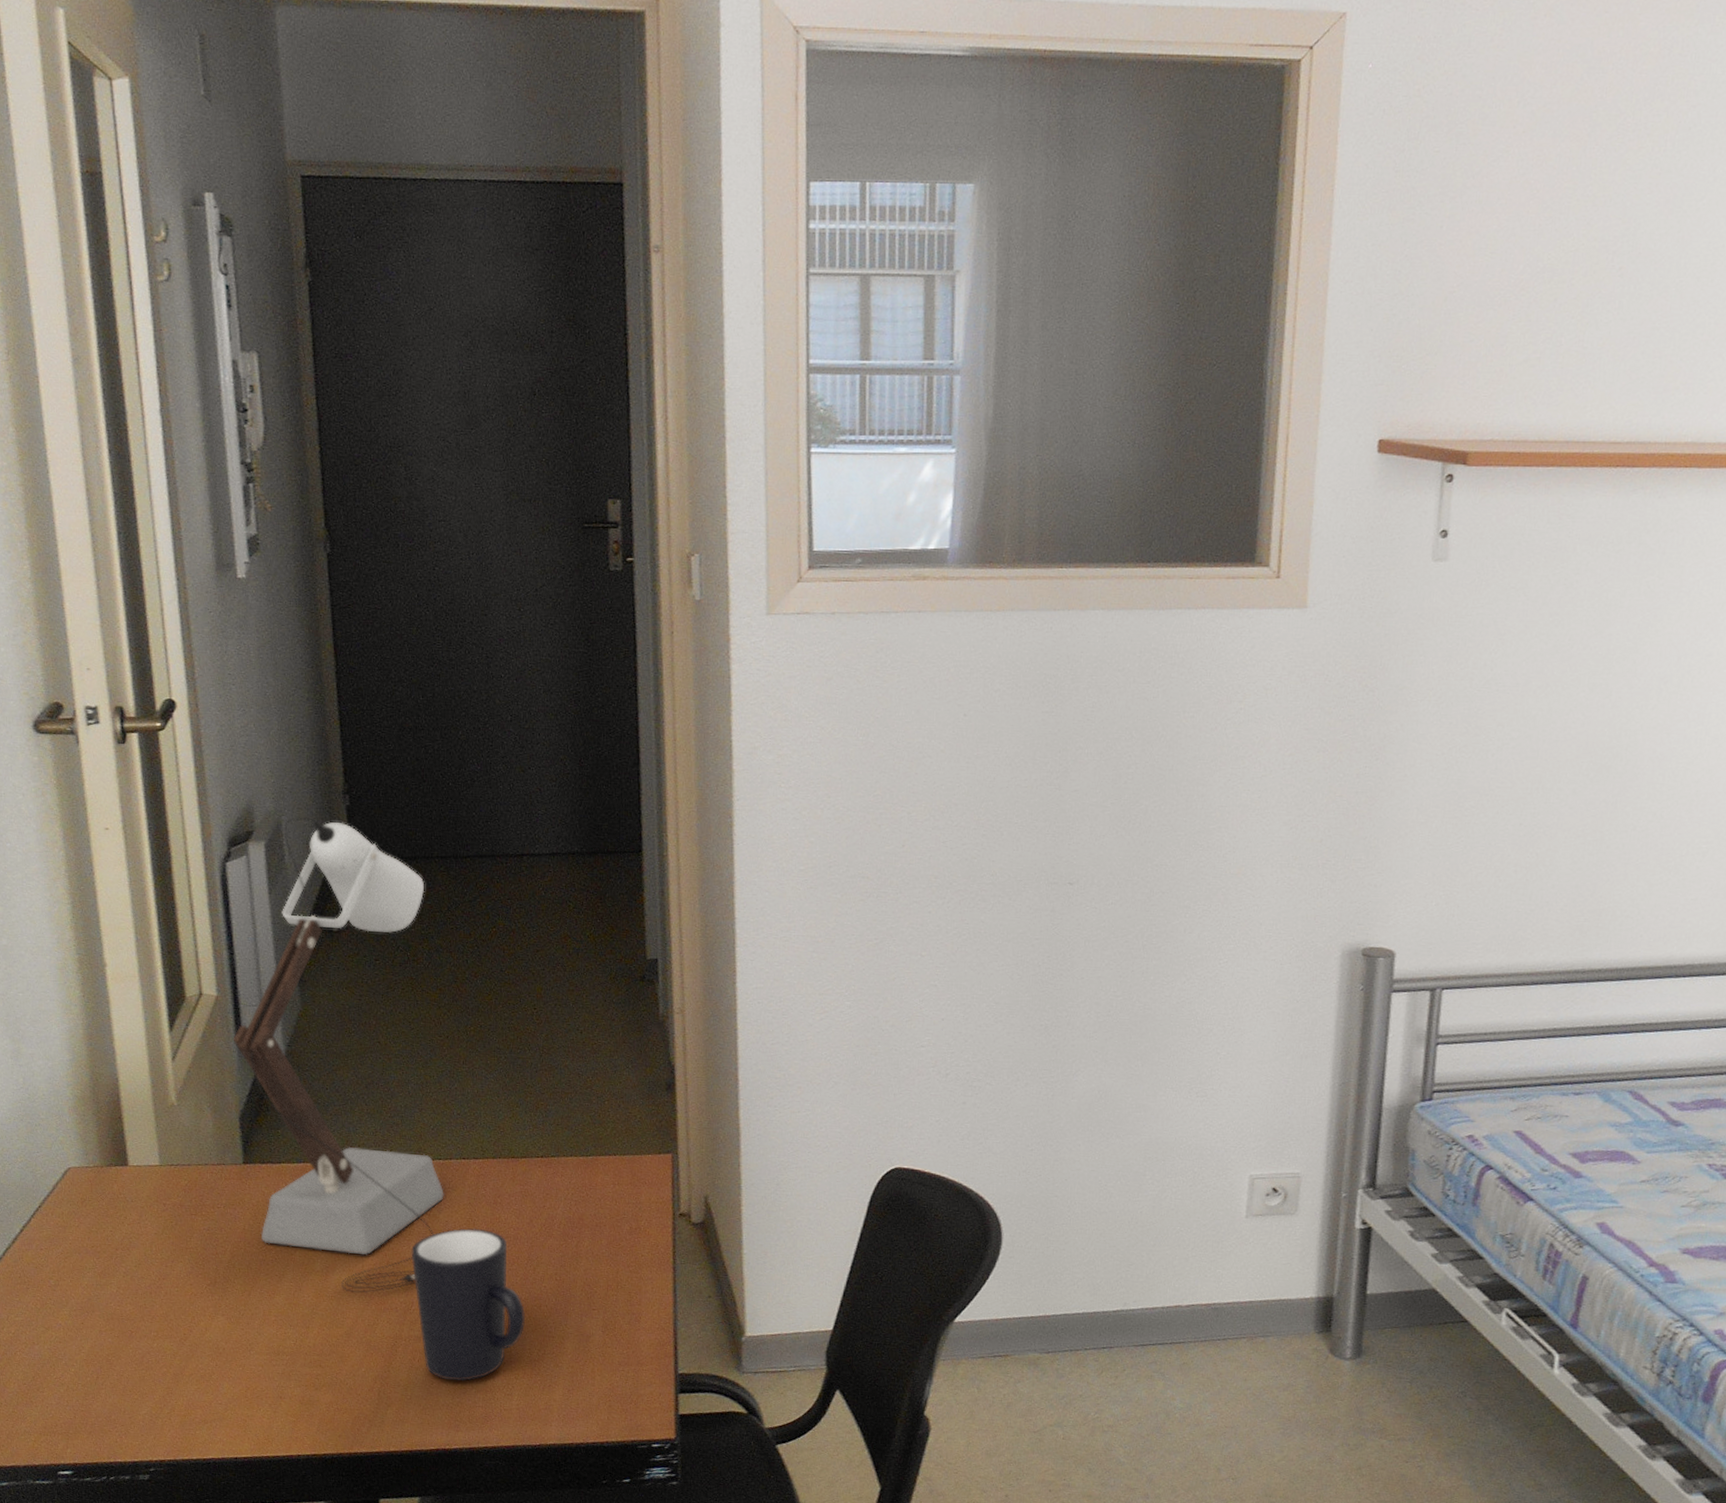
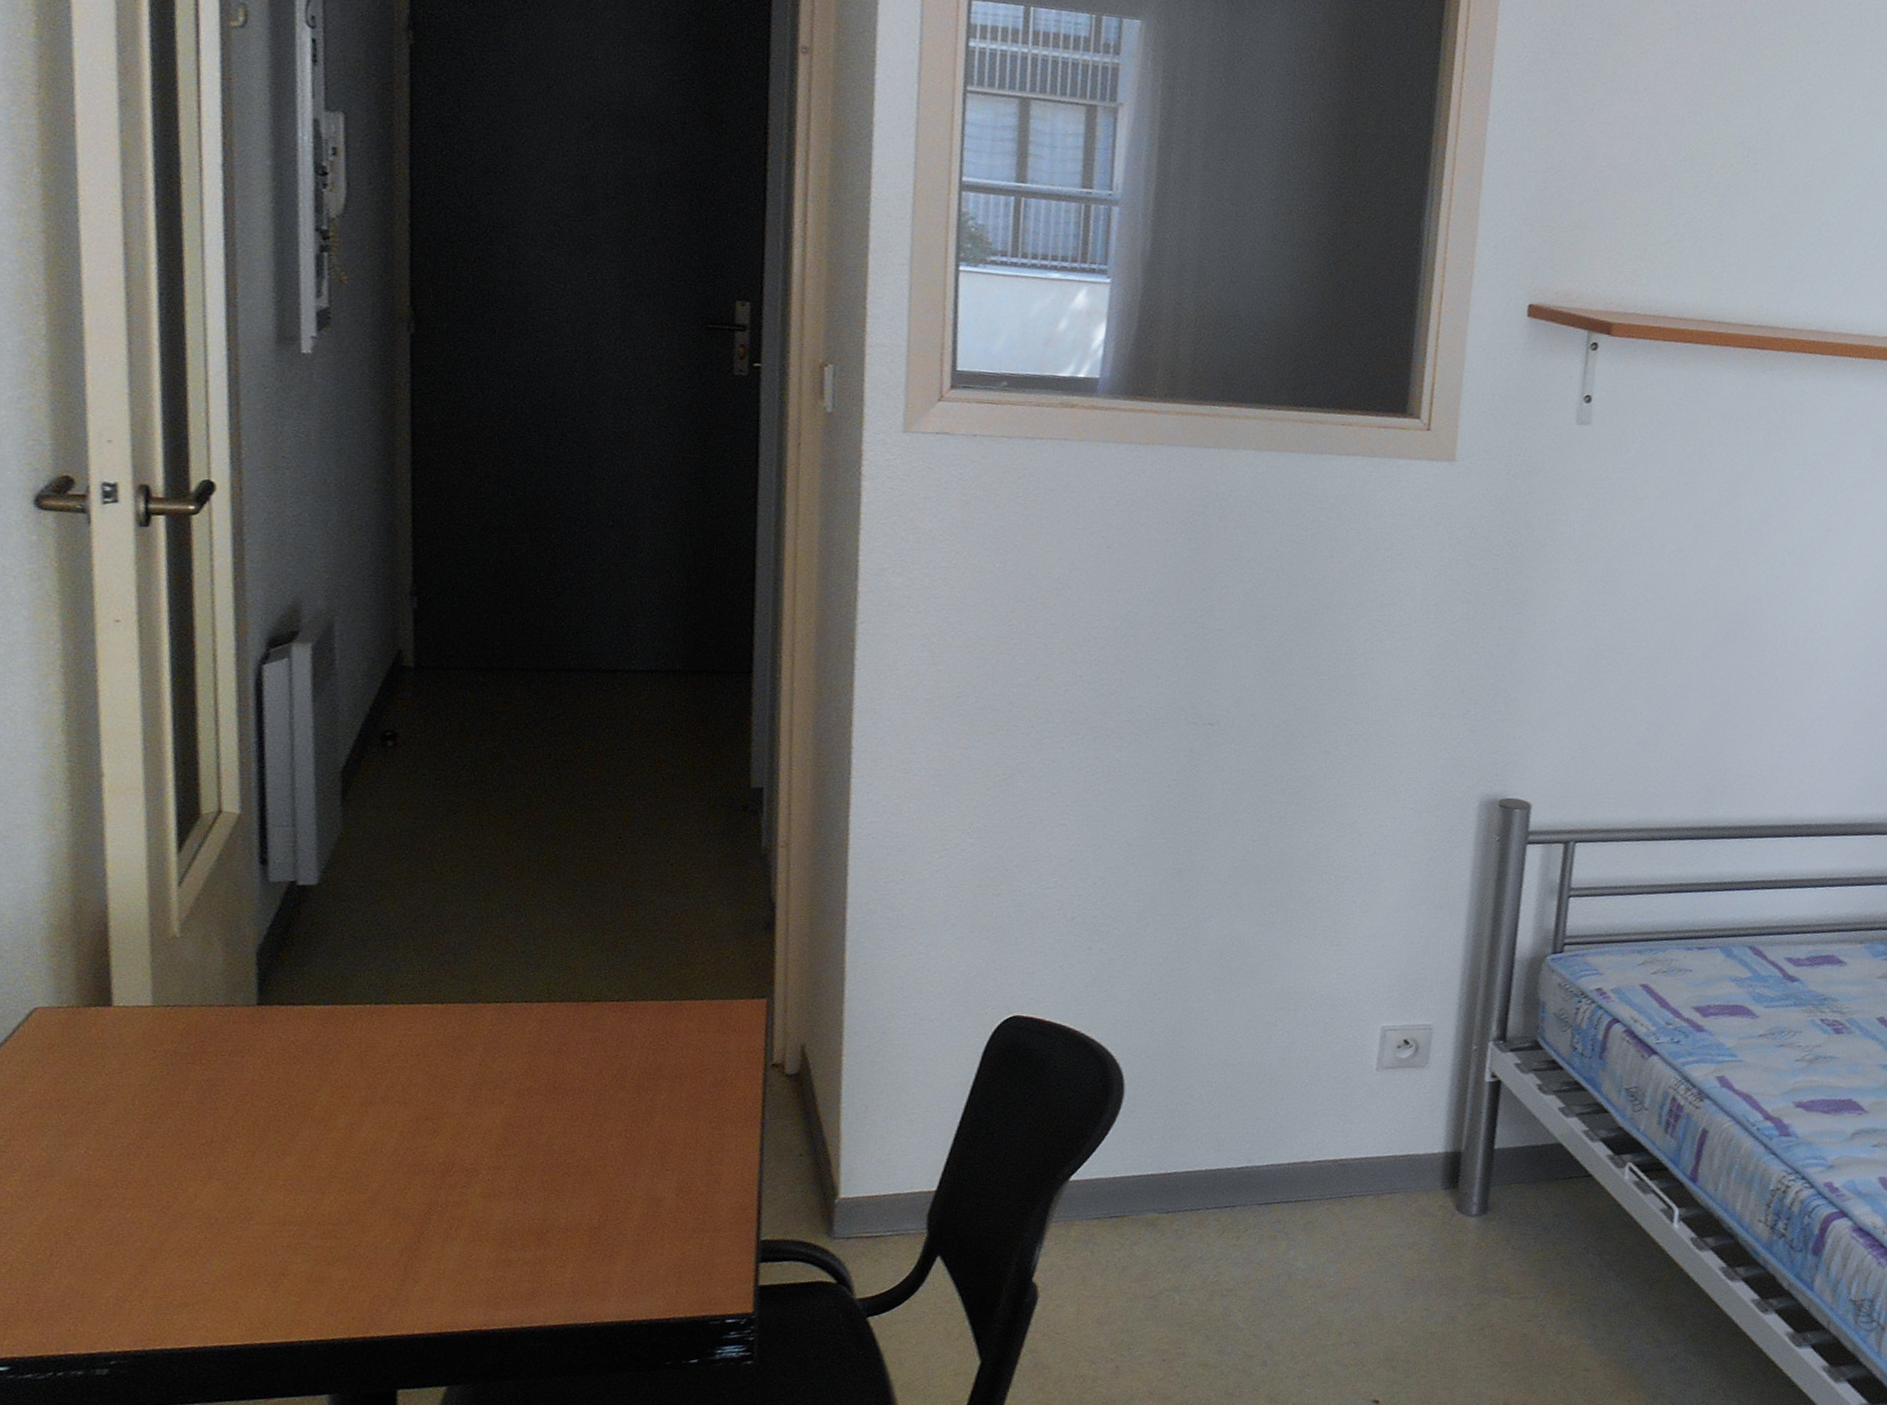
desk lamp: present [233,817,444,1293] -> none [255,618,500,1154]
mug: present [411,1228,526,1382] -> none [455,1079,588,1253]

